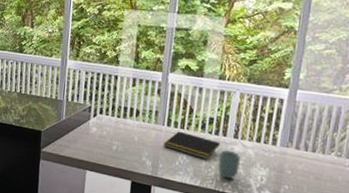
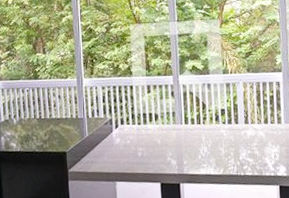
notepad: present [164,131,220,160] -> none [185,126,234,149]
cup: present [218,150,241,180] -> none [236,136,255,162]

